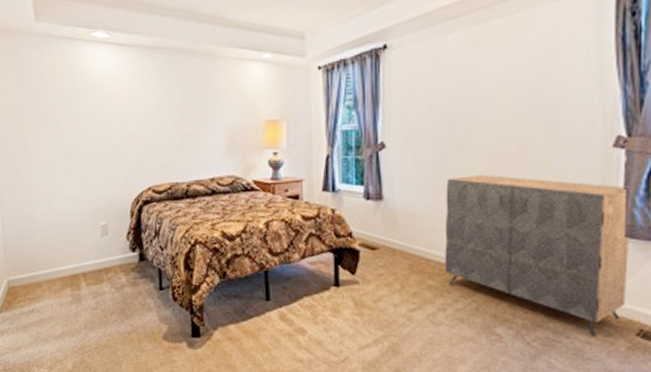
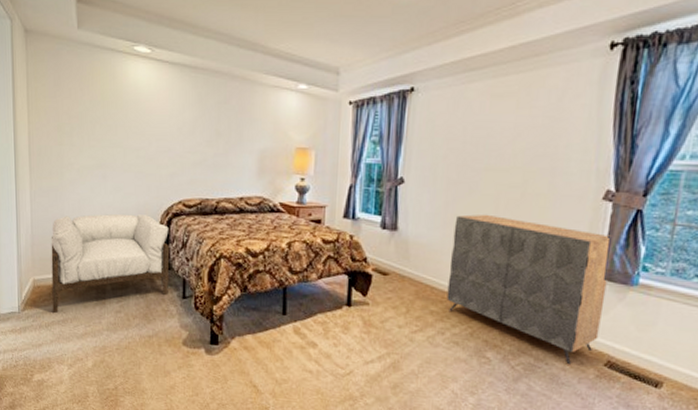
armchair: none [22,205,145,315] -> present [50,213,169,314]

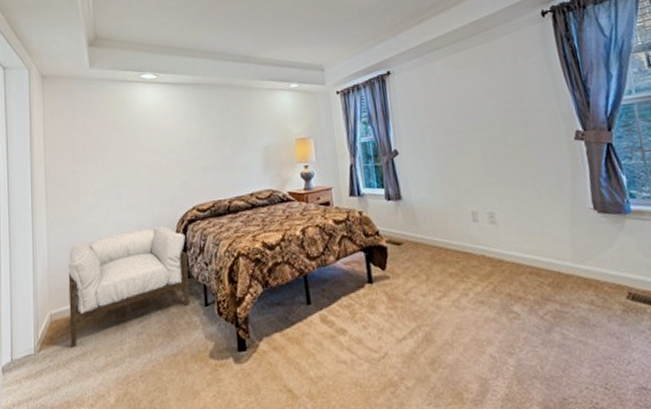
dresser: present [446,214,611,365] -> none [452,170,613,305]

